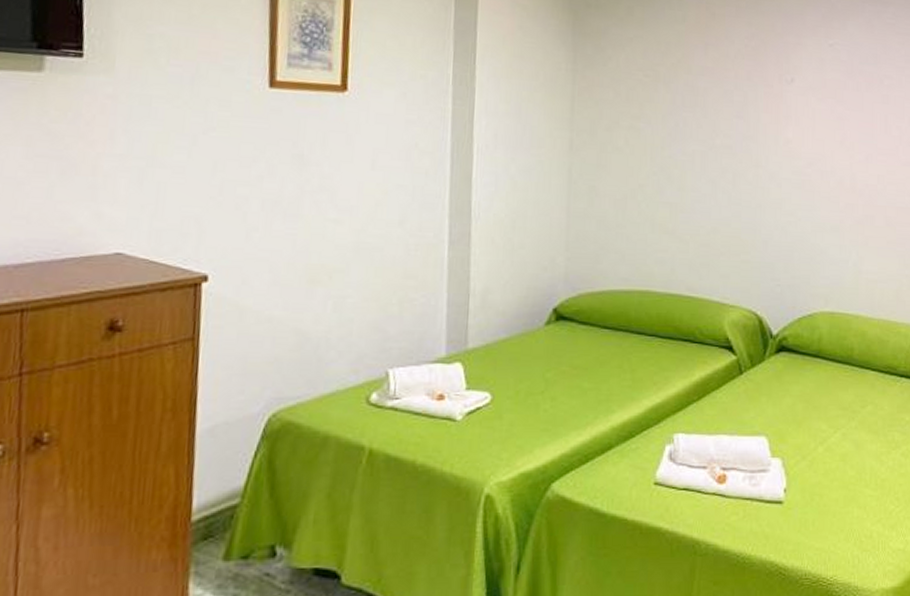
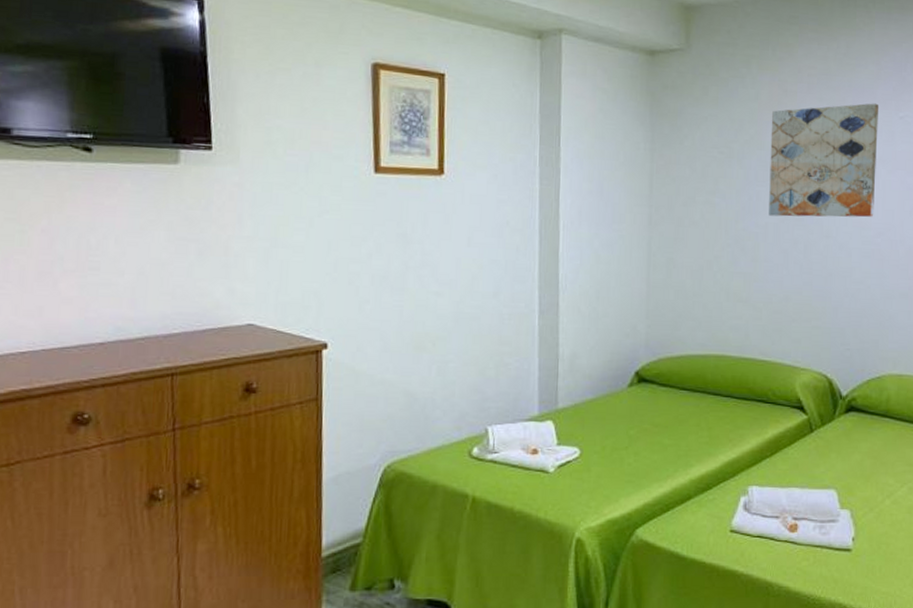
wall art: none [696,29,809,147] -> present [769,103,879,218]

